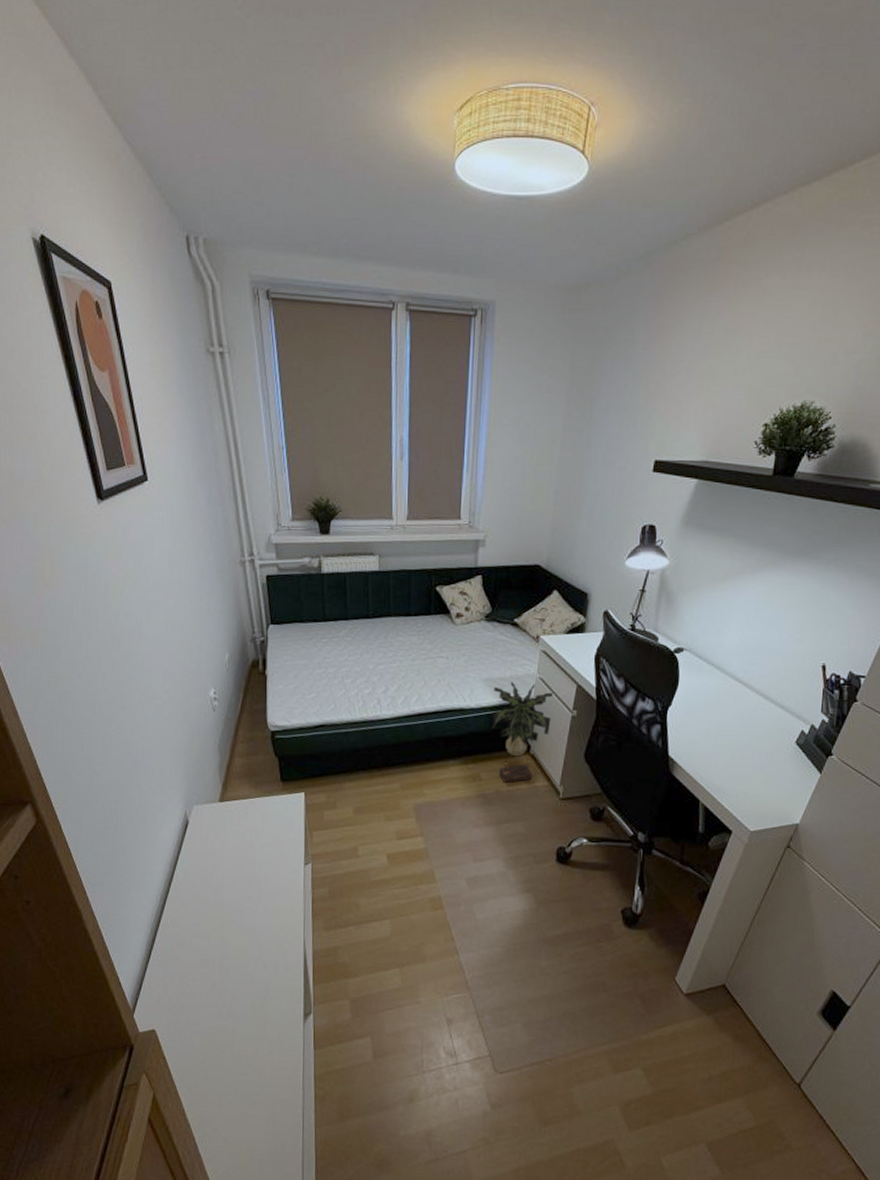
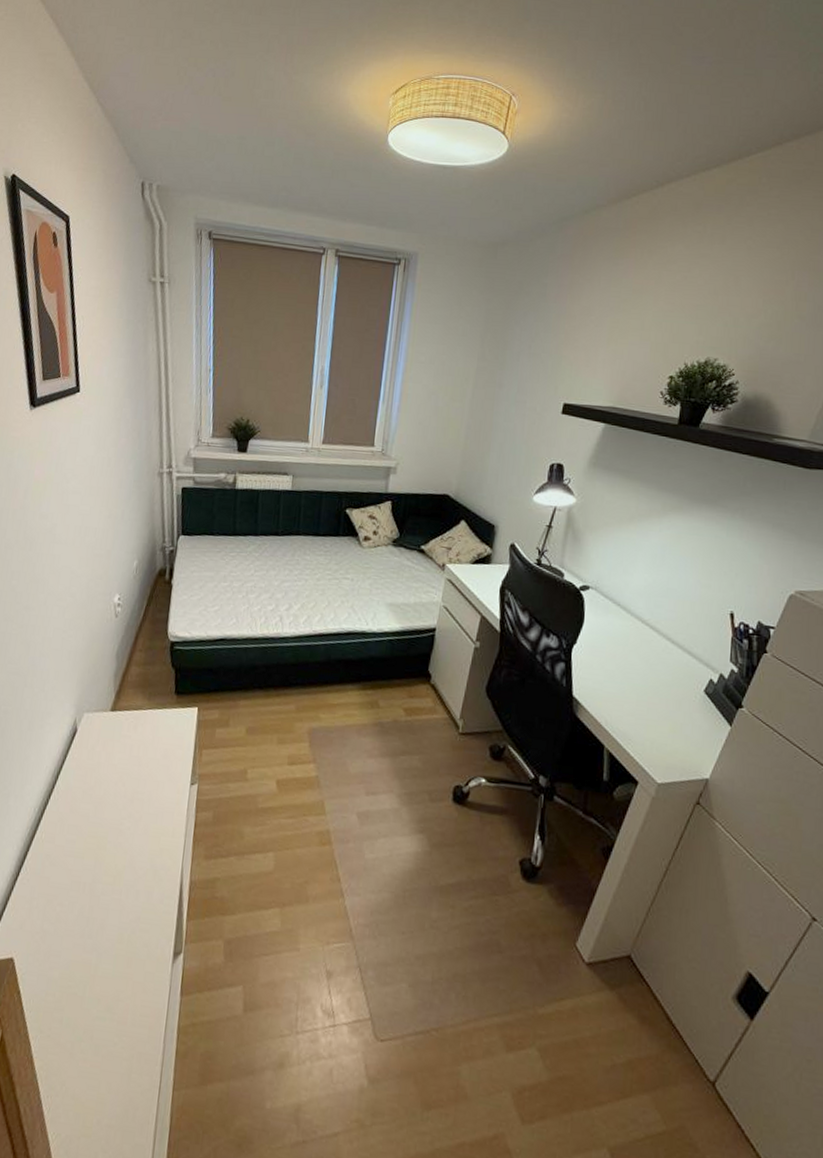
decorative plant: present [492,682,554,783] -> none [393,608,457,713]

